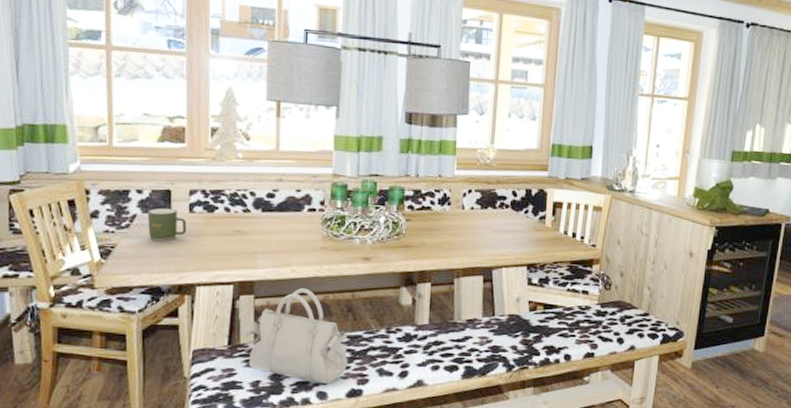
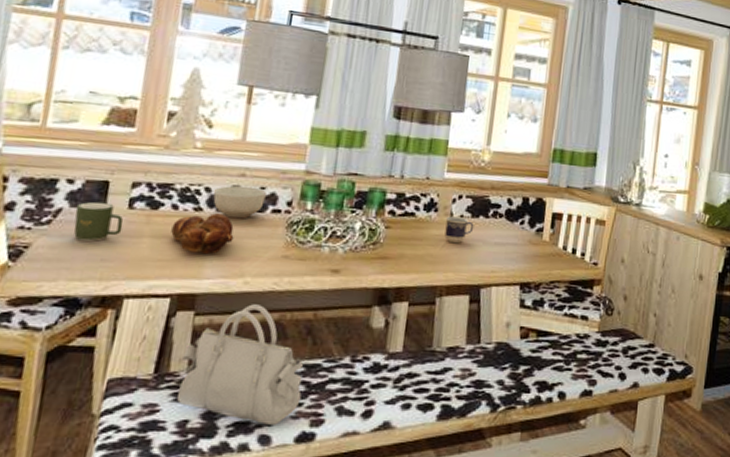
bread loaf: none [227,213,279,249] -> present [171,212,234,255]
bowl: none [257,189,303,218] -> present [213,185,268,219]
cup: none [458,208,484,232] -> present [444,216,474,244]

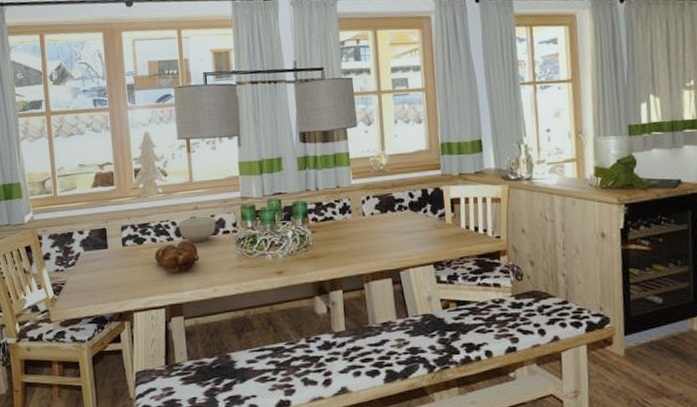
mug: present [73,201,124,241] -> none [88,244,122,274]
shoulder bag: present [176,304,304,425] -> none [181,306,274,397]
cup: present [444,216,474,244] -> none [360,214,385,238]

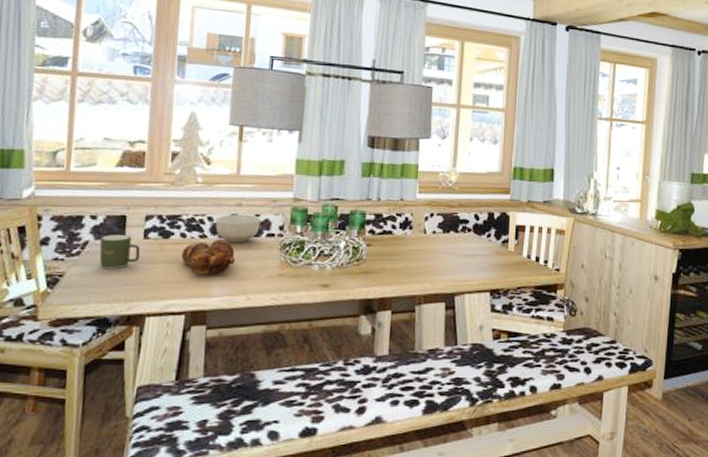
mug: none [88,244,122,274] -> present [99,234,141,268]

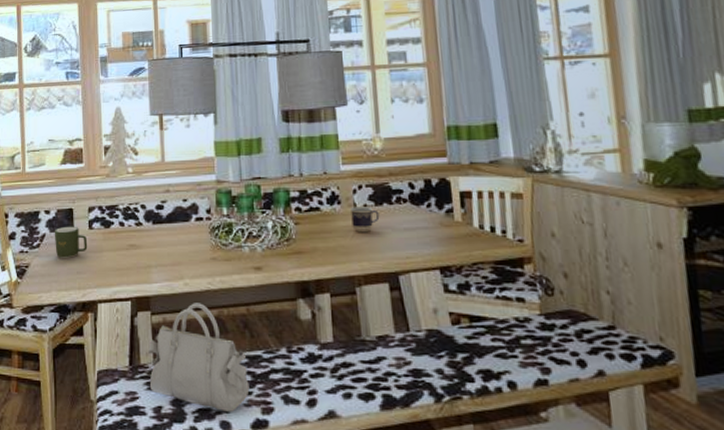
bread loaf: present [181,238,235,276] -> none [122,225,170,262]
shoulder bag: none [196,318,303,422] -> present [147,303,250,412]
bowl: present [215,214,262,244] -> none [147,200,189,229]
cup: none [420,232,446,257] -> present [351,206,380,233]

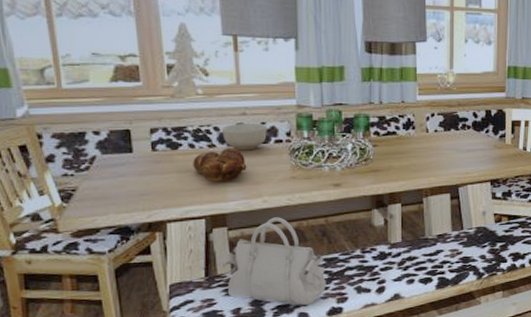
mug: present [54,226,88,258] -> none [107,147,151,180]
bread loaf: none [122,225,170,262] -> present [193,147,247,182]
bowl: none [147,200,189,229] -> present [221,123,268,151]
cup: present [351,206,380,233] -> none [423,132,447,154]

